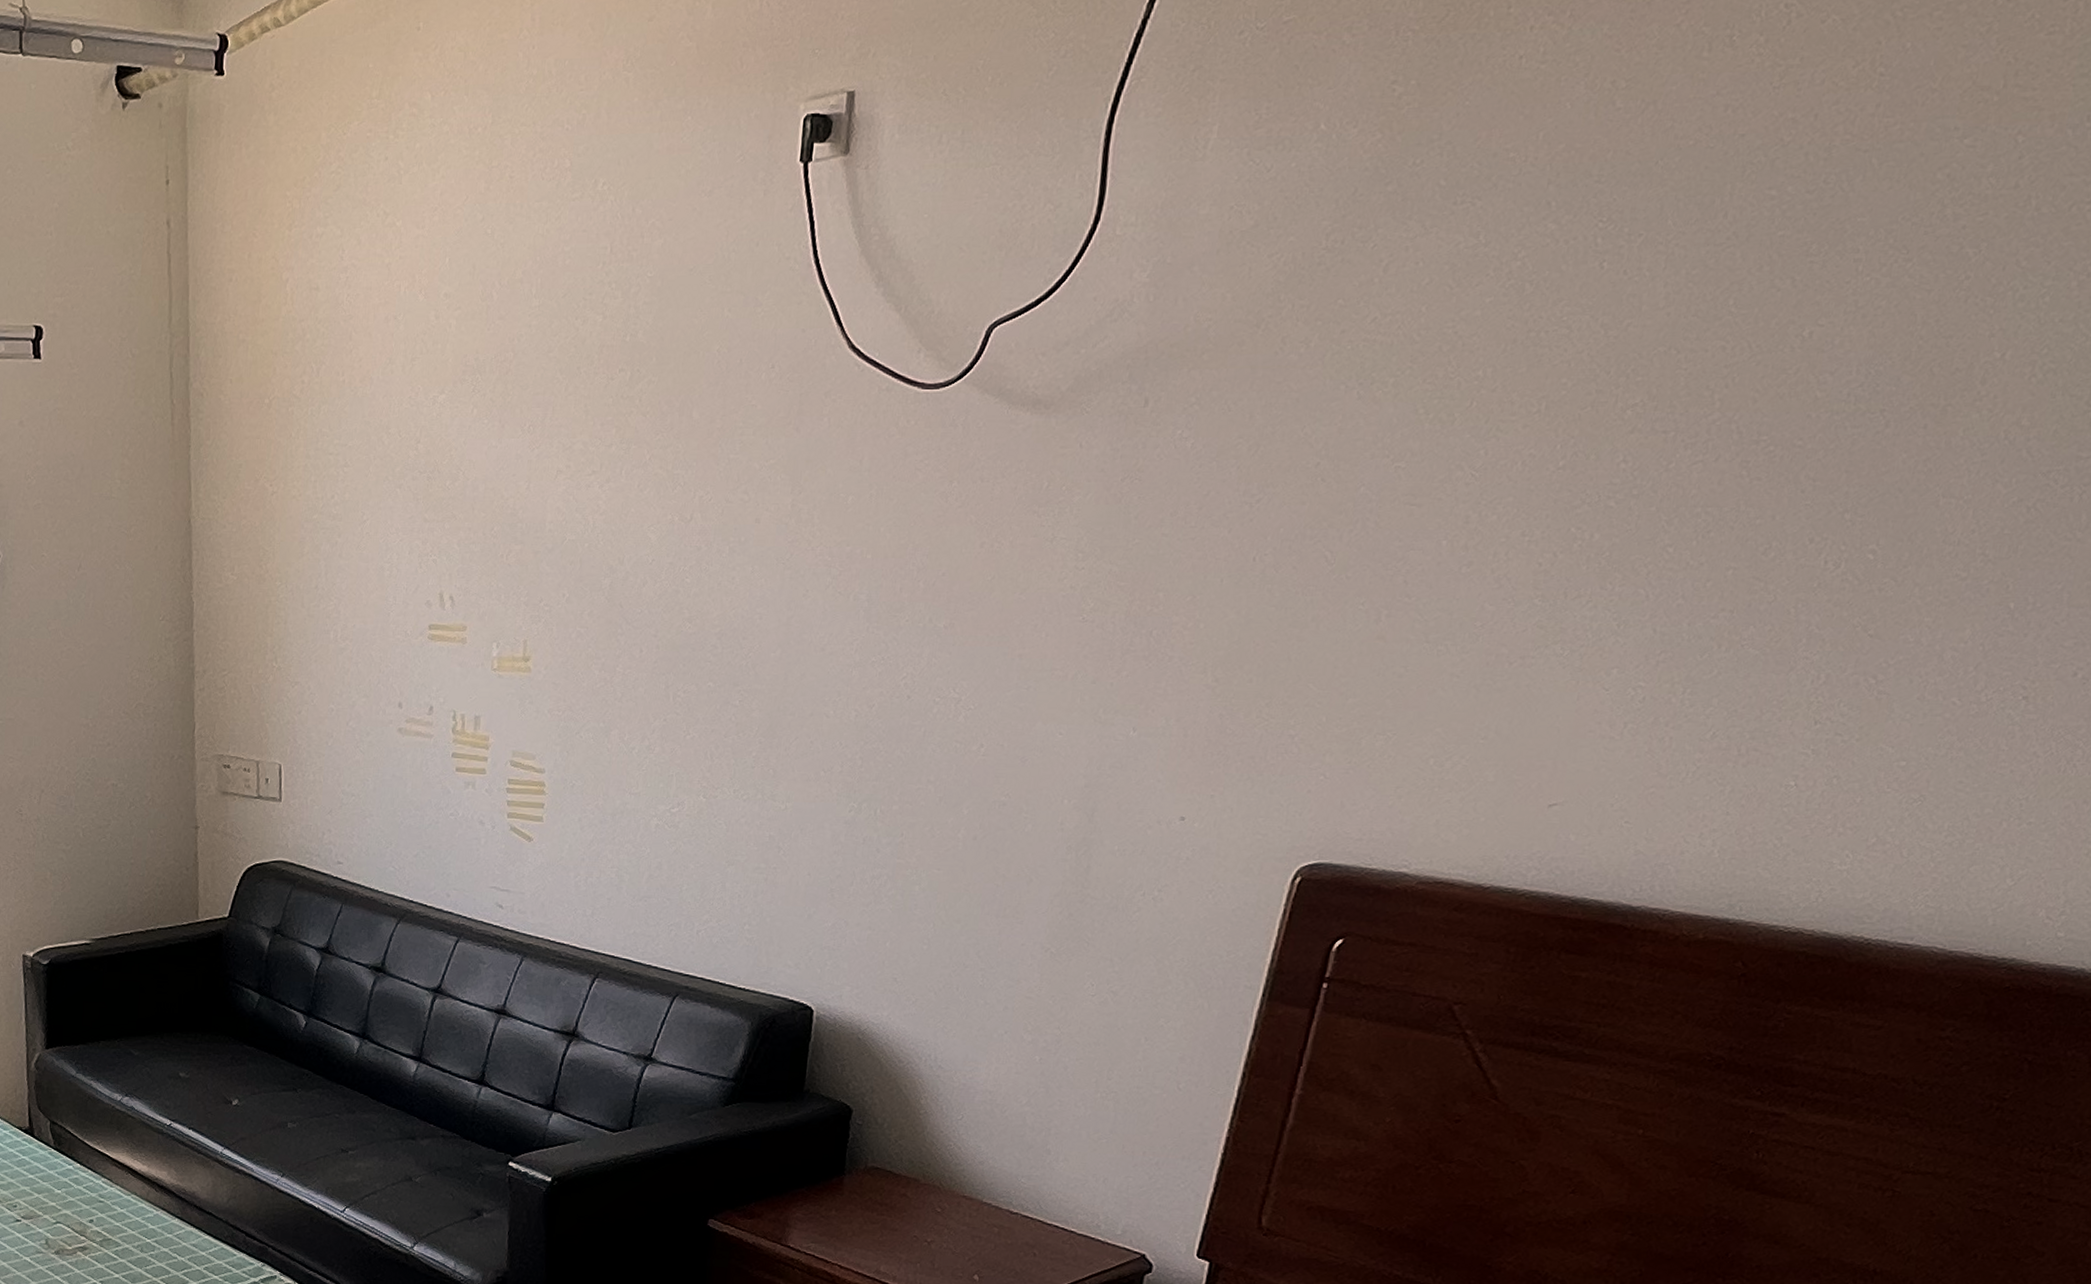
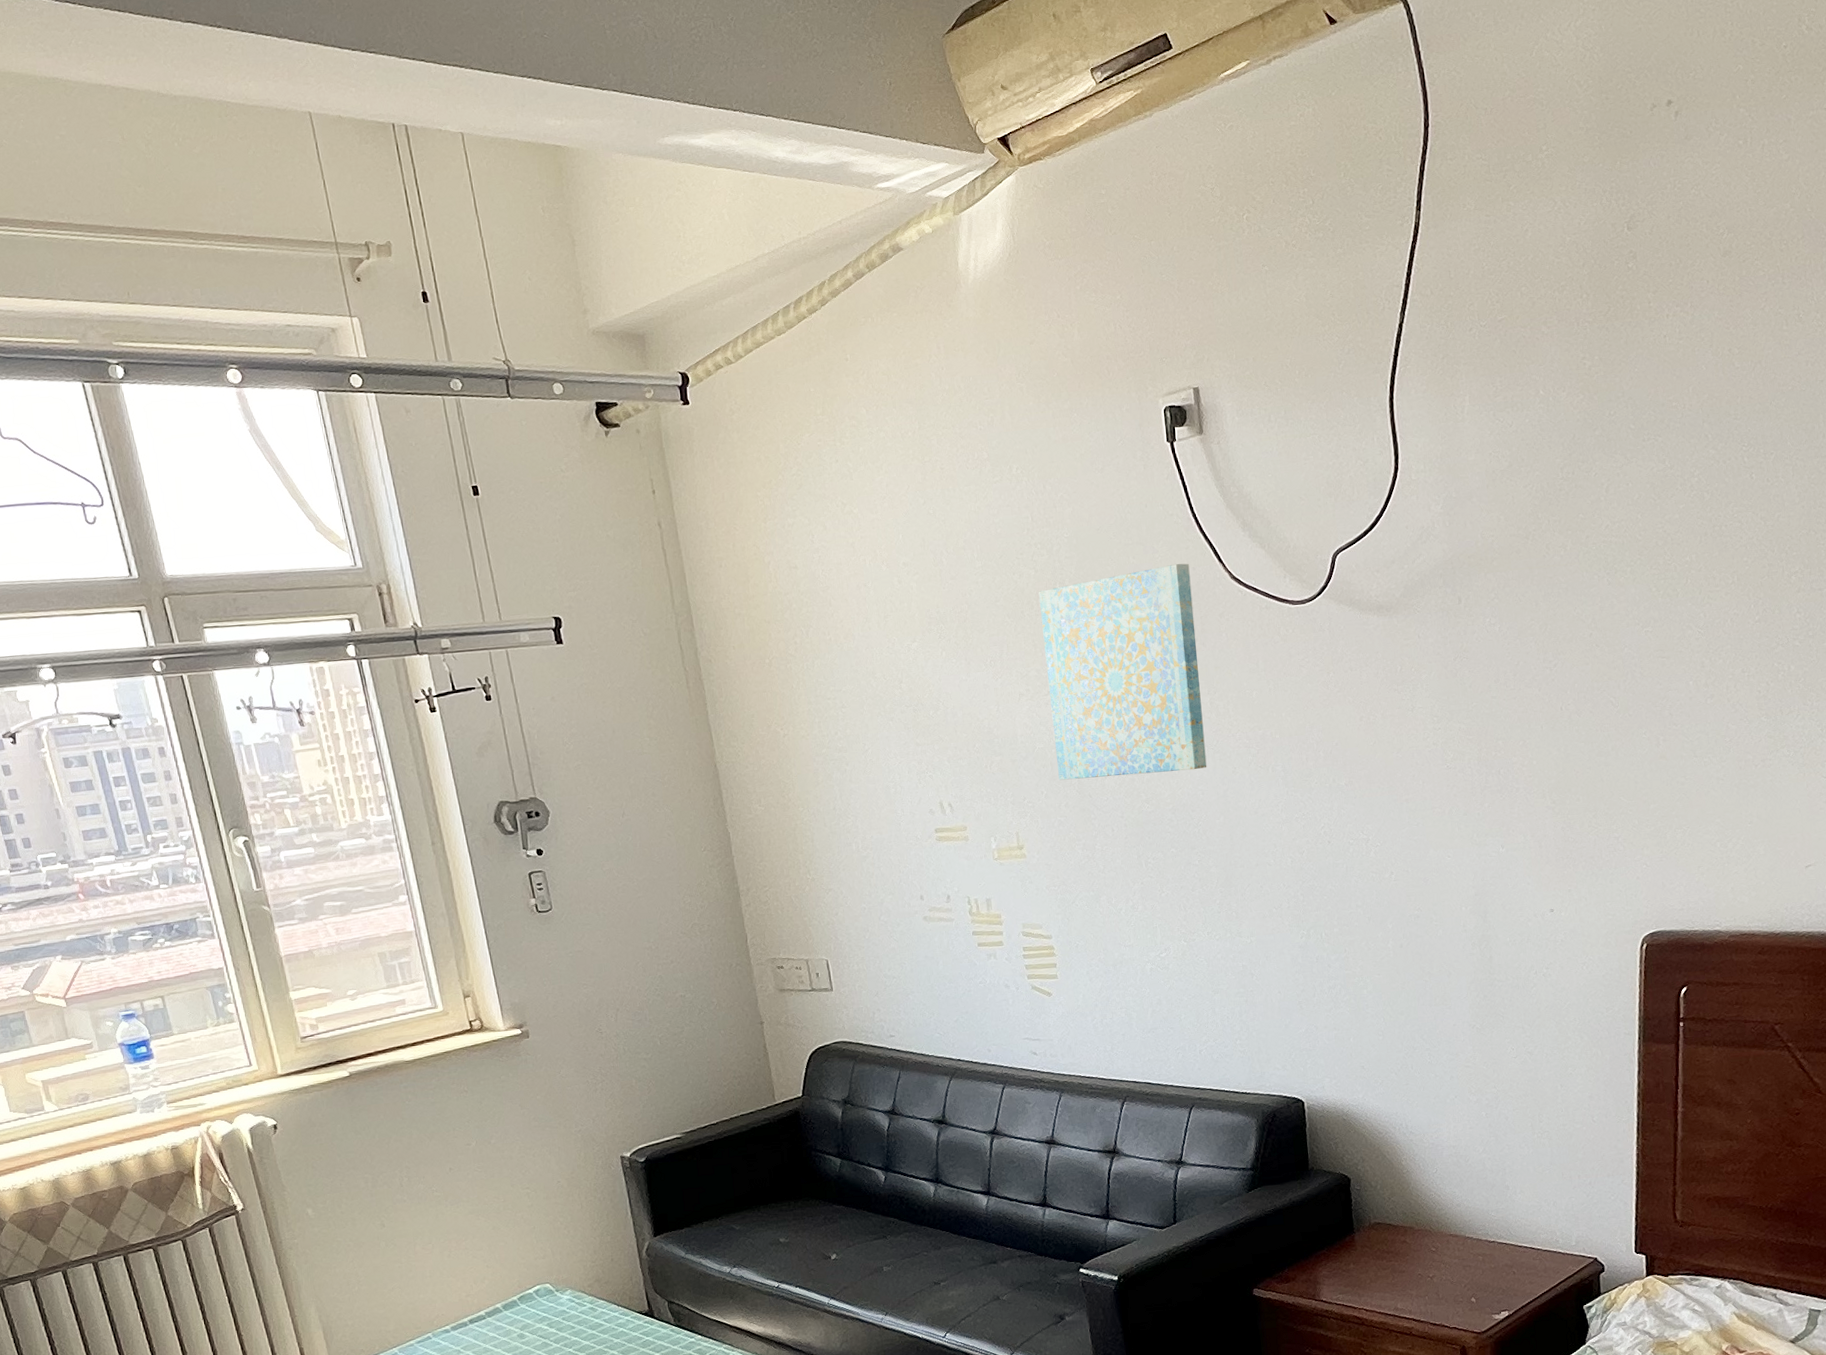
wall art: none [587,323,798,588] -> present [1038,563,1207,781]

